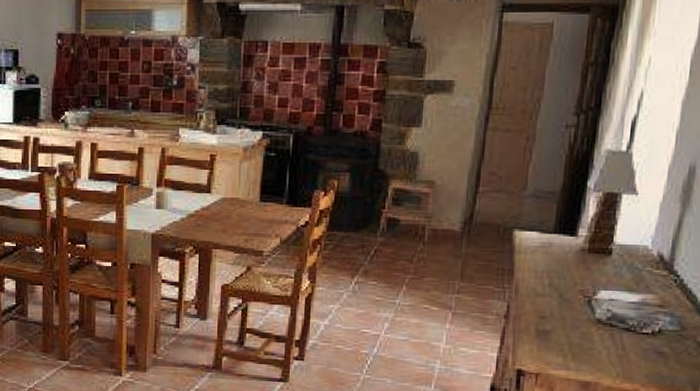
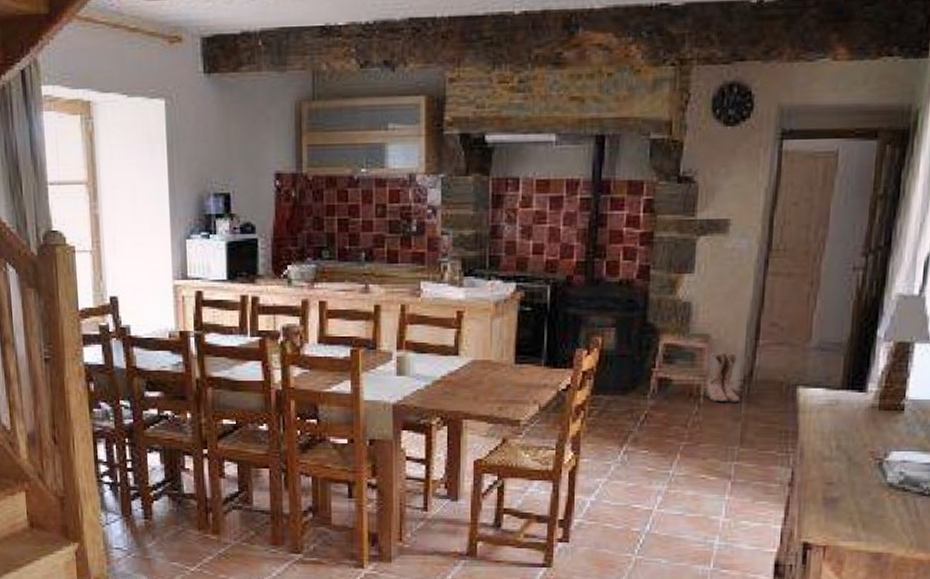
boots: none [429,196,461,242] -> present [705,352,740,402]

